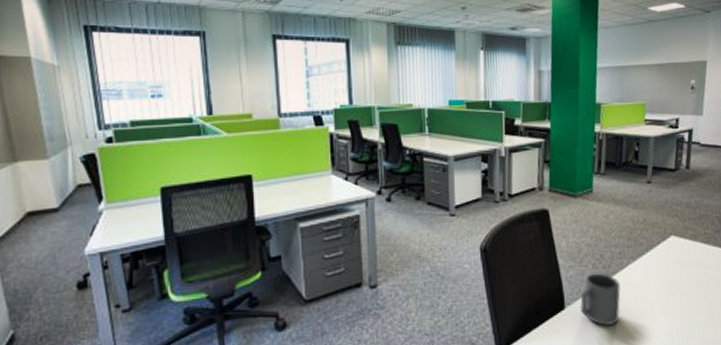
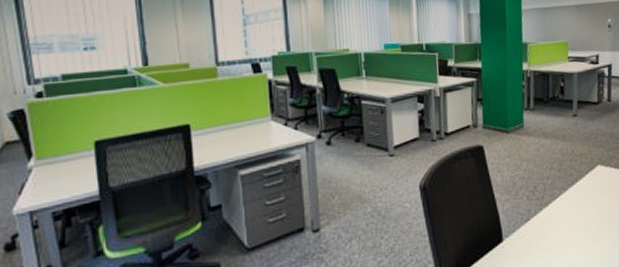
mug: present [580,273,621,326] -> none [517,204,555,255]

